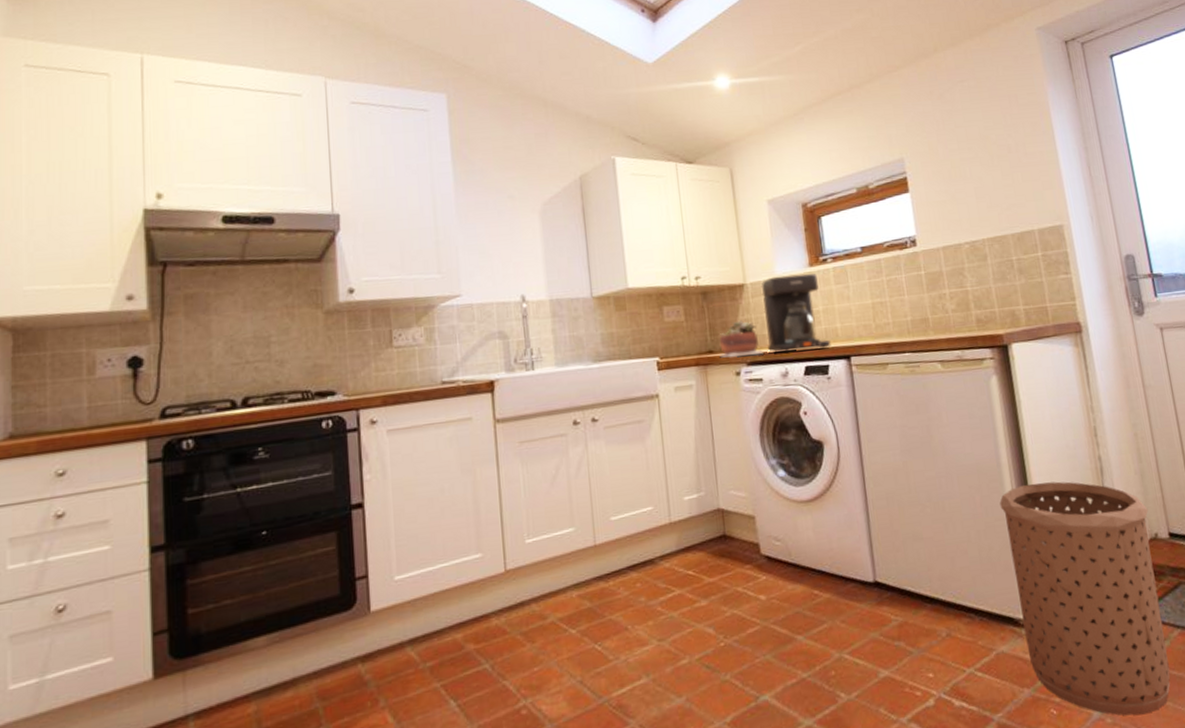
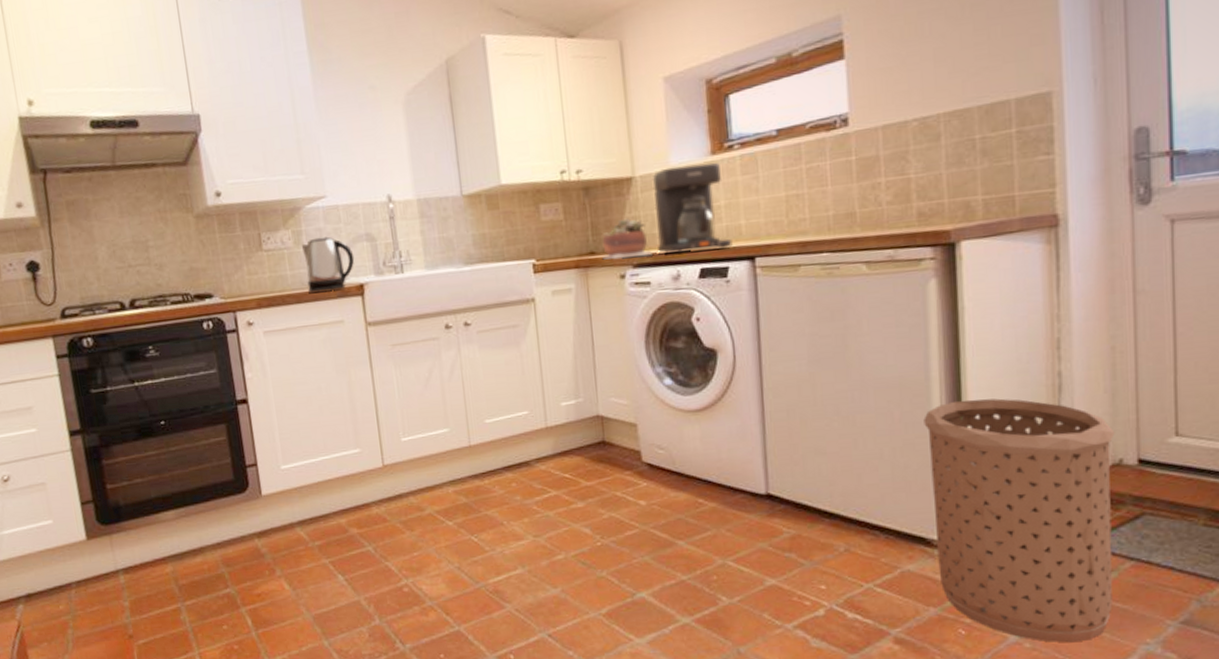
kettle: none [433,334,486,390] -> present [301,236,355,293]

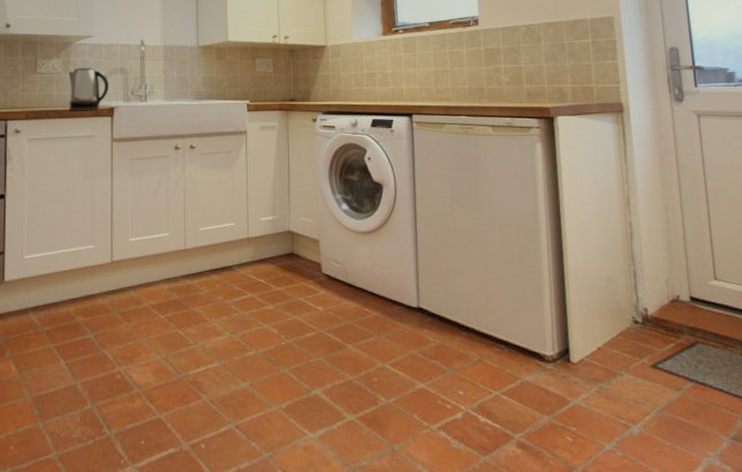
succulent plant: present [602,218,652,260] -> none [300,76,337,107]
coffee maker: present [652,162,733,254] -> none [339,41,396,106]
laundry basket: present [923,398,1115,643] -> none [535,239,681,453]

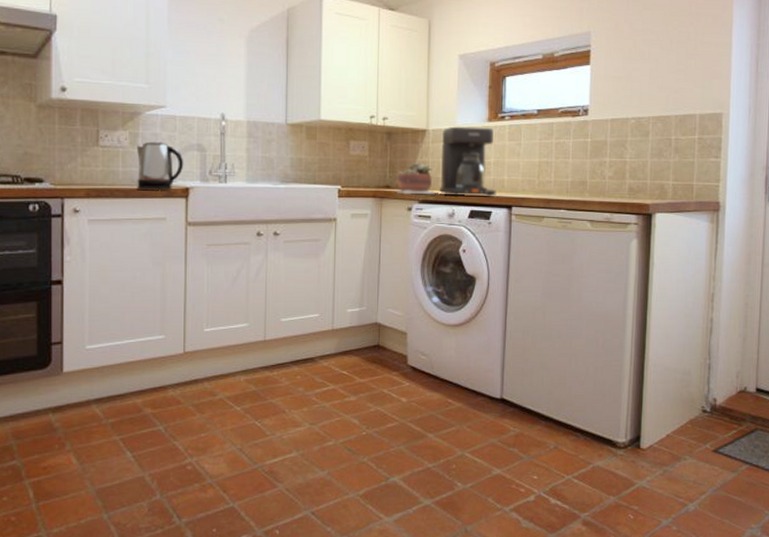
succulent plant: none [300,76,337,107] -> present [395,162,435,195]
coffee maker: none [339,41,396,106] -> present [440,126,496,197]

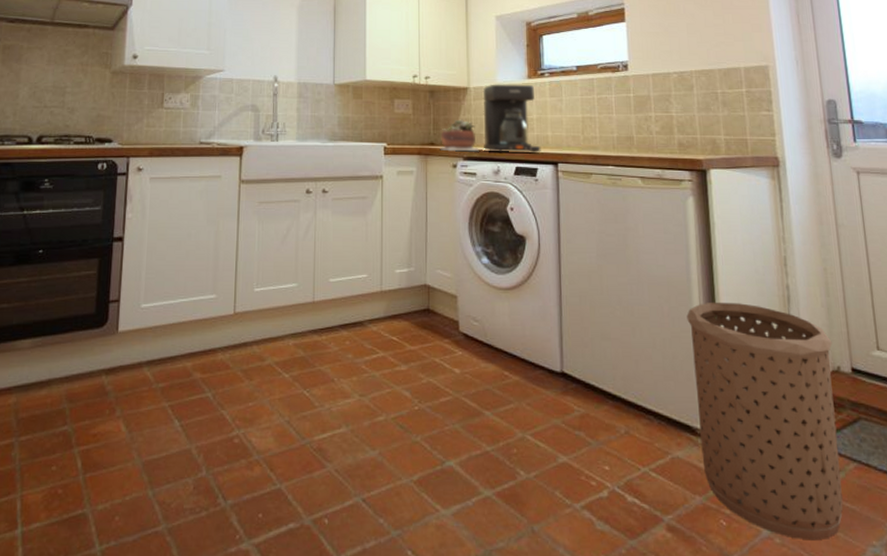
kettle: present [136,141,184,191] -> none [196,103,239,150]
laundry basket: none [619,334,743,527] -> present [687,302,844,541]

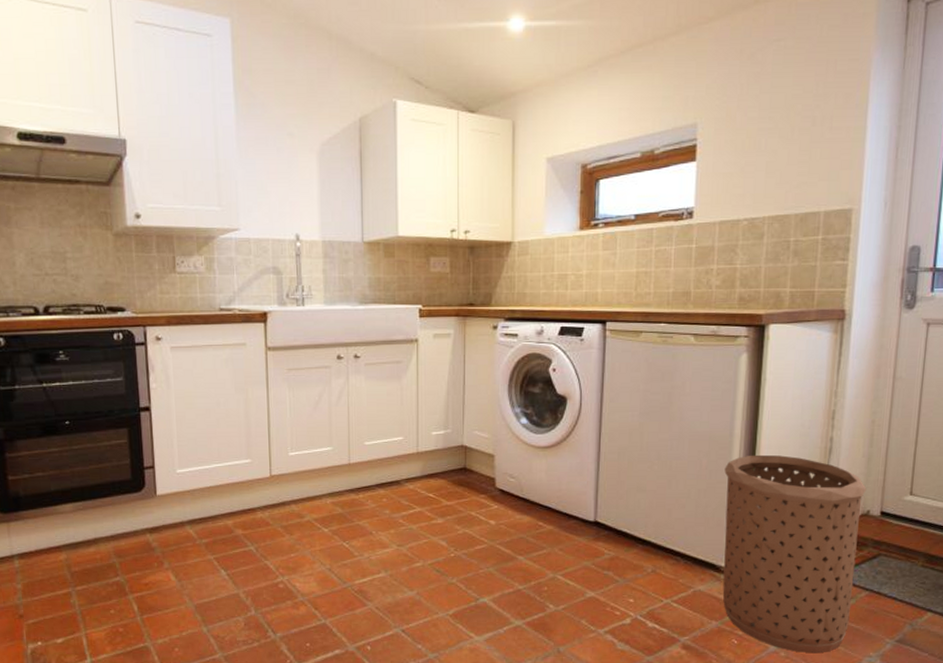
succulent plant: present [440,119,479,152] -> none [479,277,522,312]
coffee maker: present [482,84,541,154] -> none [527,236,589,312]

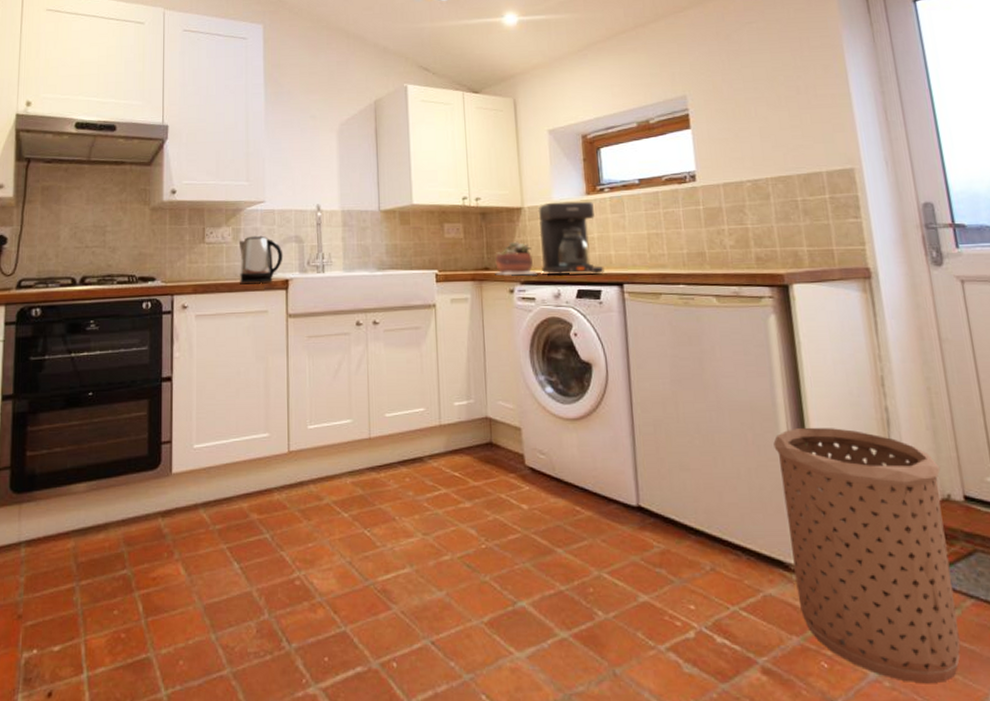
kettle: none [212,266,261,316] -> present [238,235,283,284]
succulent plant: none [479,277,522,312] -> present [495,241,537,276]
coffee maker: none [527,236,589,312] -> present [538,201,604,275]

